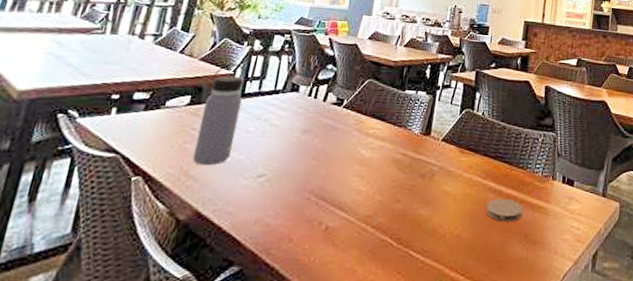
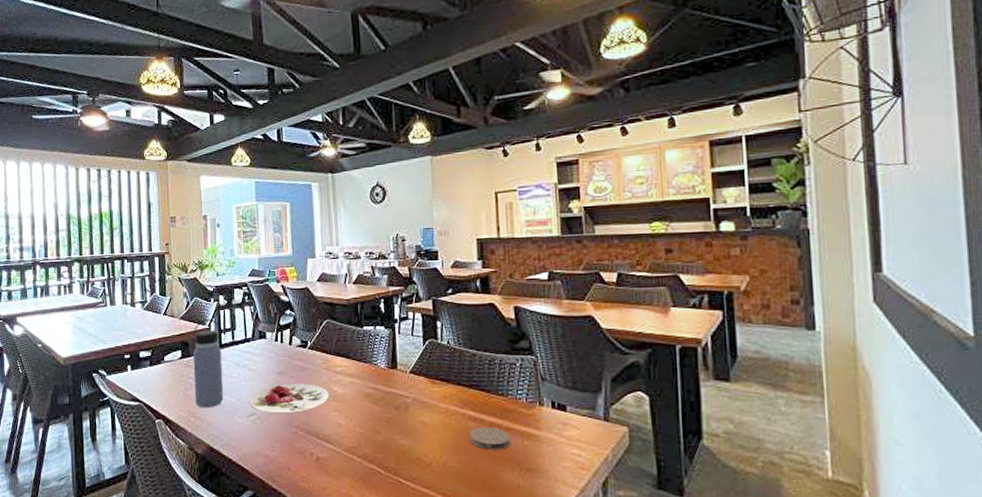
plate: none [261,143,355,176] -> present [249,384,329,413]

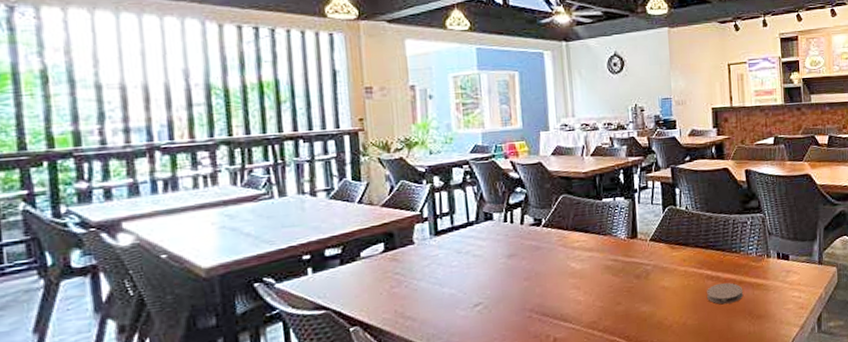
water bottle: present [192,319,224,408] -> none [399,203,442,306]
plate: present [249,384,329,413] -> none [473,263,567,300]

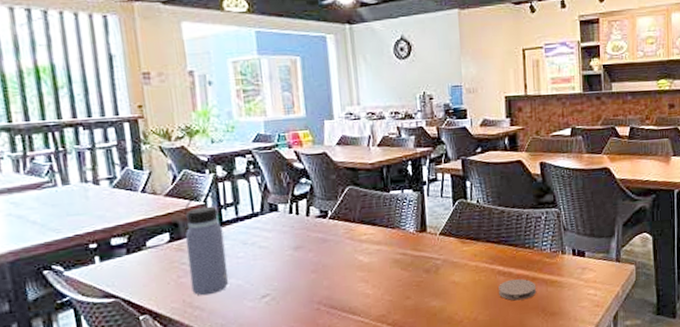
water bottle: none [399,203,442,306] -> present [184,193,229,296]

